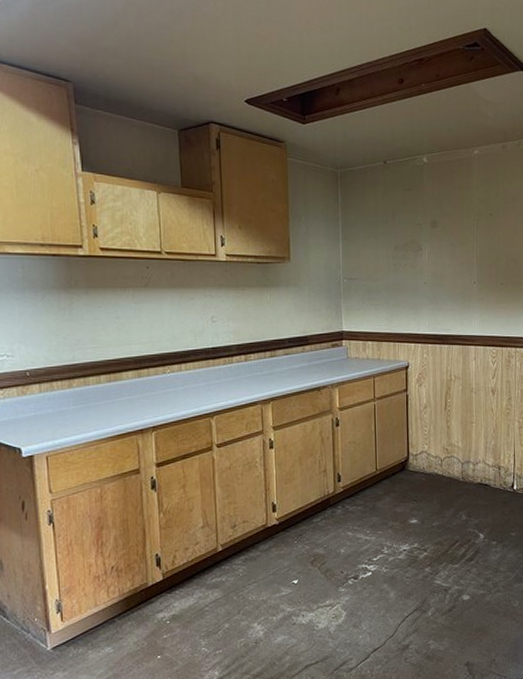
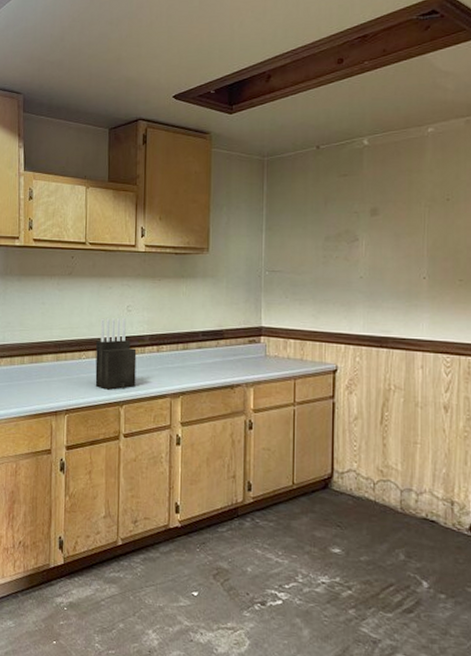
knife block: none [181,328,226,402] -> present [95,317,137,390]

